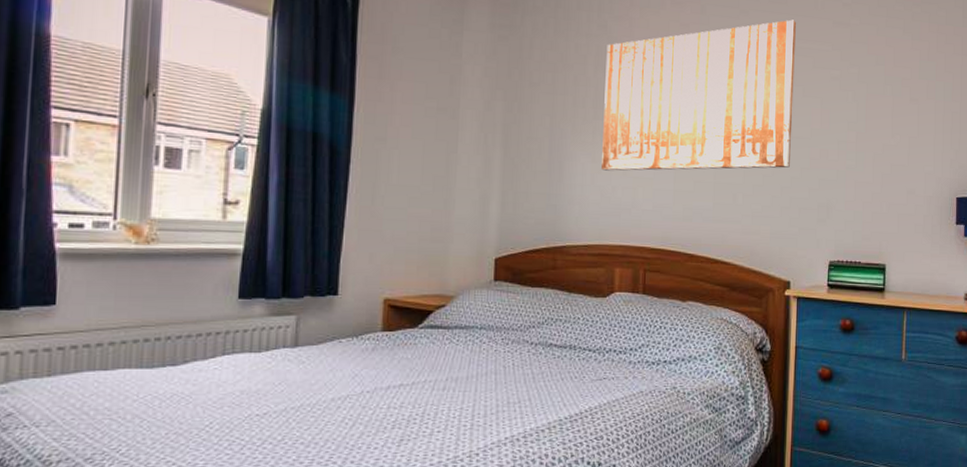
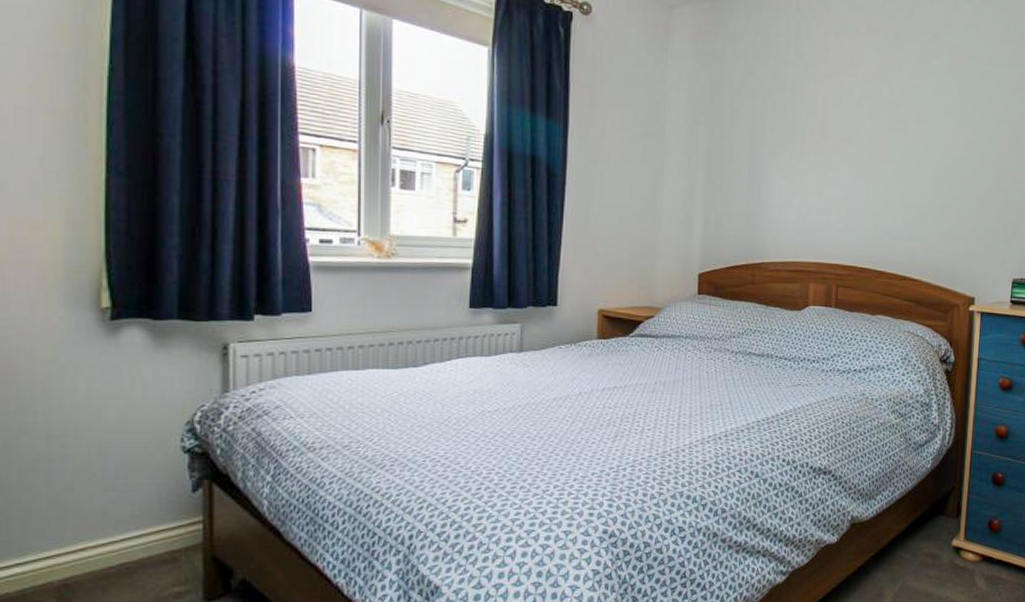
wall art: present [601,19,796,171] -> none [798,44,988,193]

